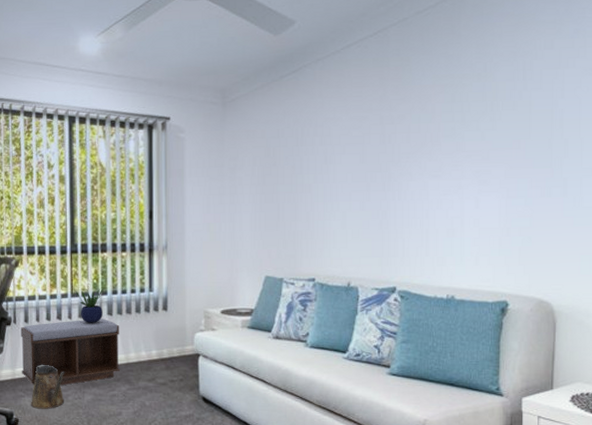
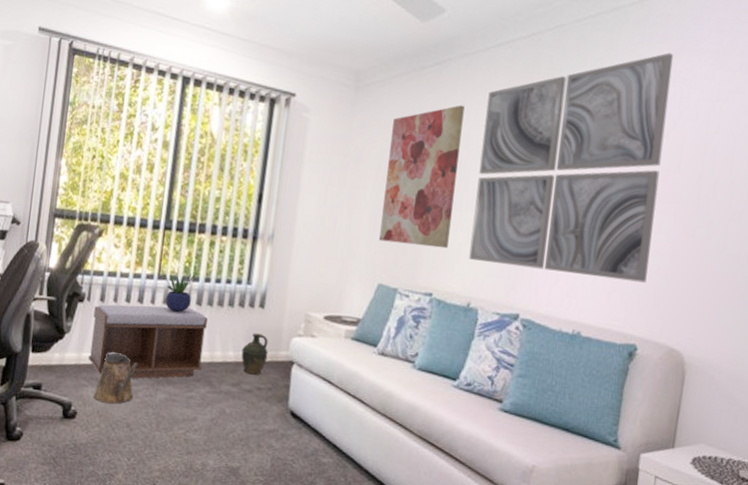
ceramic jug: none [152,333,176,370] -> present [241,333,268,375]
wall art: none [261,106,324,238] -> present [379,105,465,249]
wall art: none [344,29,513,245] -> present [469,52,674,283]

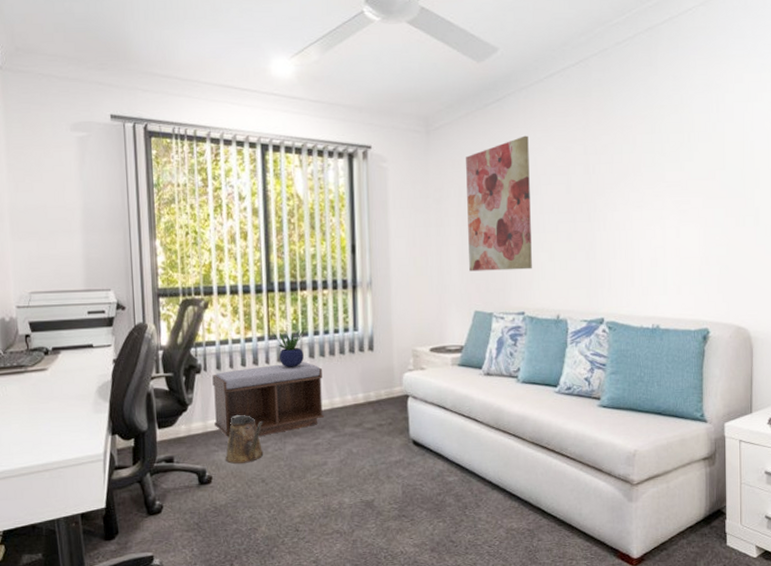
ceramic jug: present [241,333,268,375] -> none [359,374,384,414]
wall art: present [469,52,674,283] -> none [548,62,709,276]

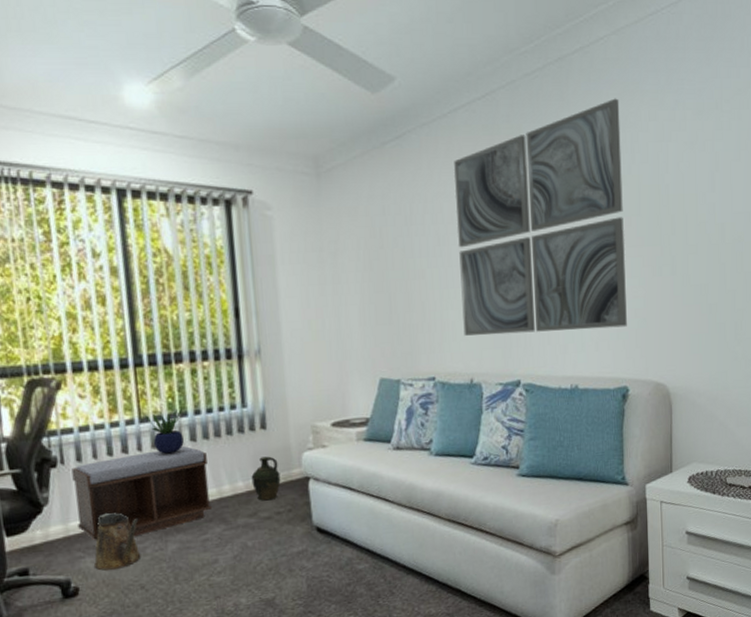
ceramic jug: none [359,374,384,414] -> present [251,456,281,501]
wall art: present [466,135,532,272] -> none [363,178,442,334]
wall art: none [548,62,709,276] -> present [454,98,627,336]

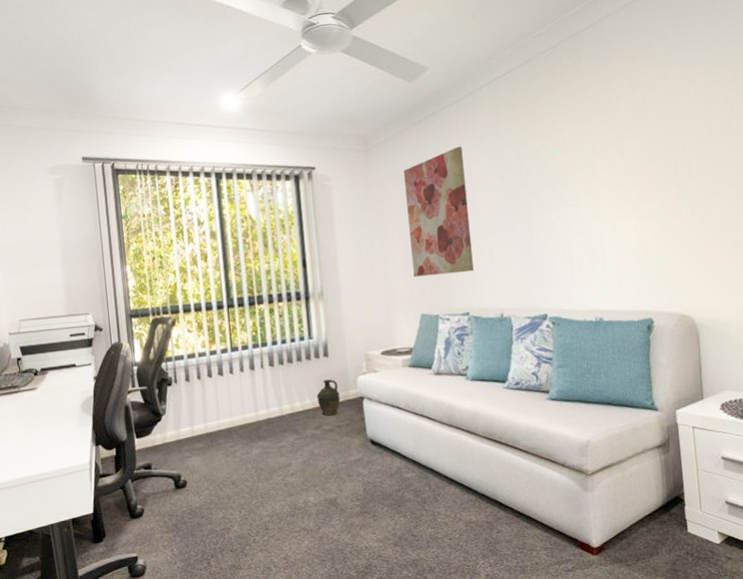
bench: present [71,446,212,541] -> none [182,370,286,444]
watering can: present [94,512,141,571] -> none [198,422,233,468]
potted plant: present [144,408,184,454] -> none [234,340,264,376]
wall art: none [363,178,442,334] -> present [404,146,474,277]
wall art: present [454,98,627,336] -> none [480,63,649,276]

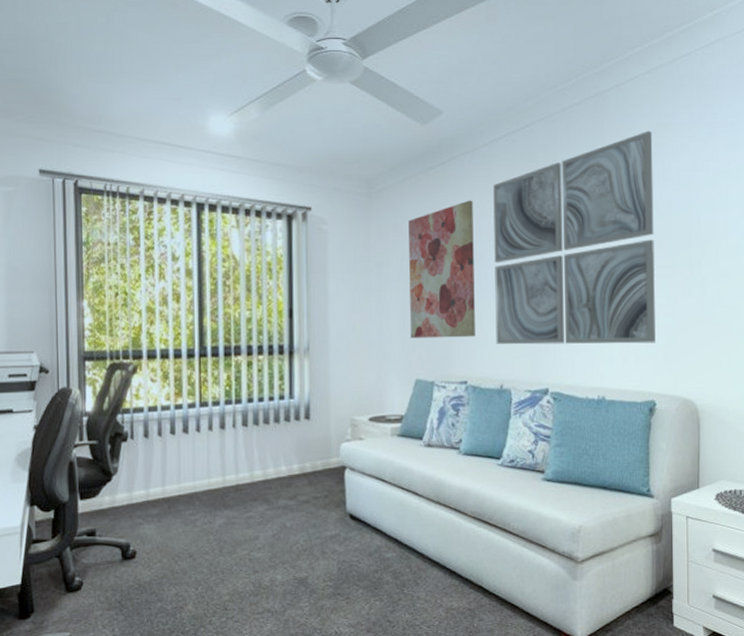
ceramic jug: present [317,379,341,416] -> none [294,444,320,486]
wall art: none [480,63,649,276] -> present [493,130,656,345]

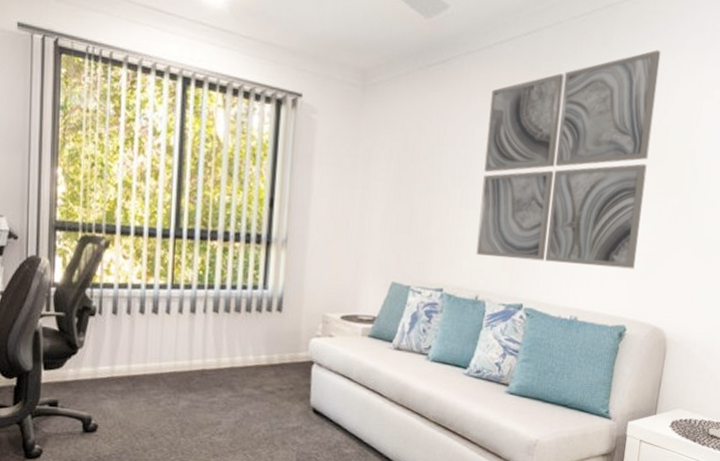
wall art: present [408,200,475,339] -> none [391,103,469,246]

